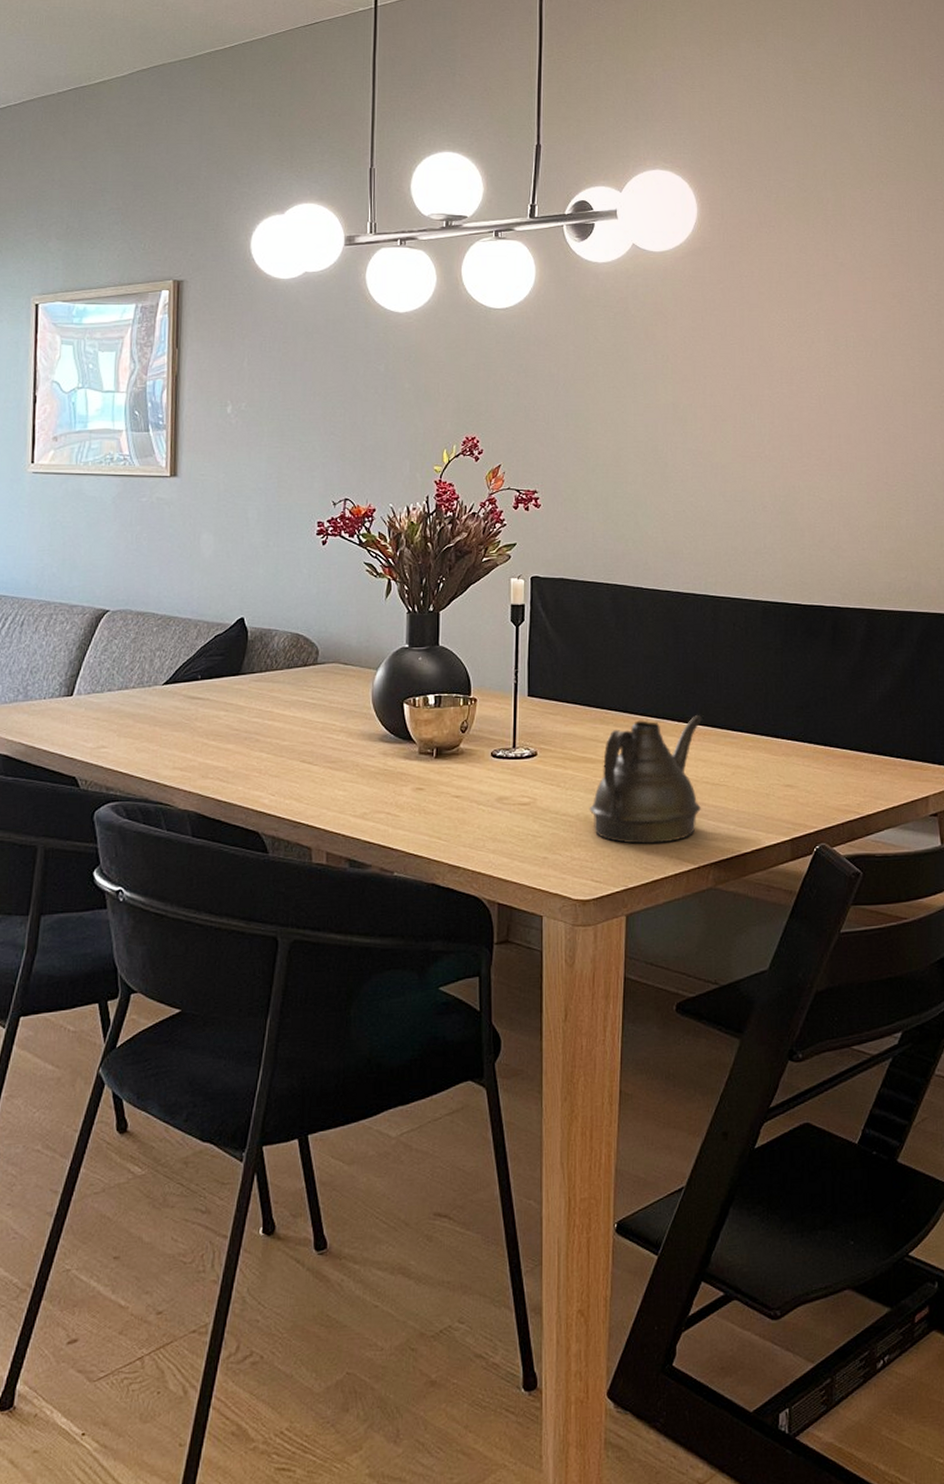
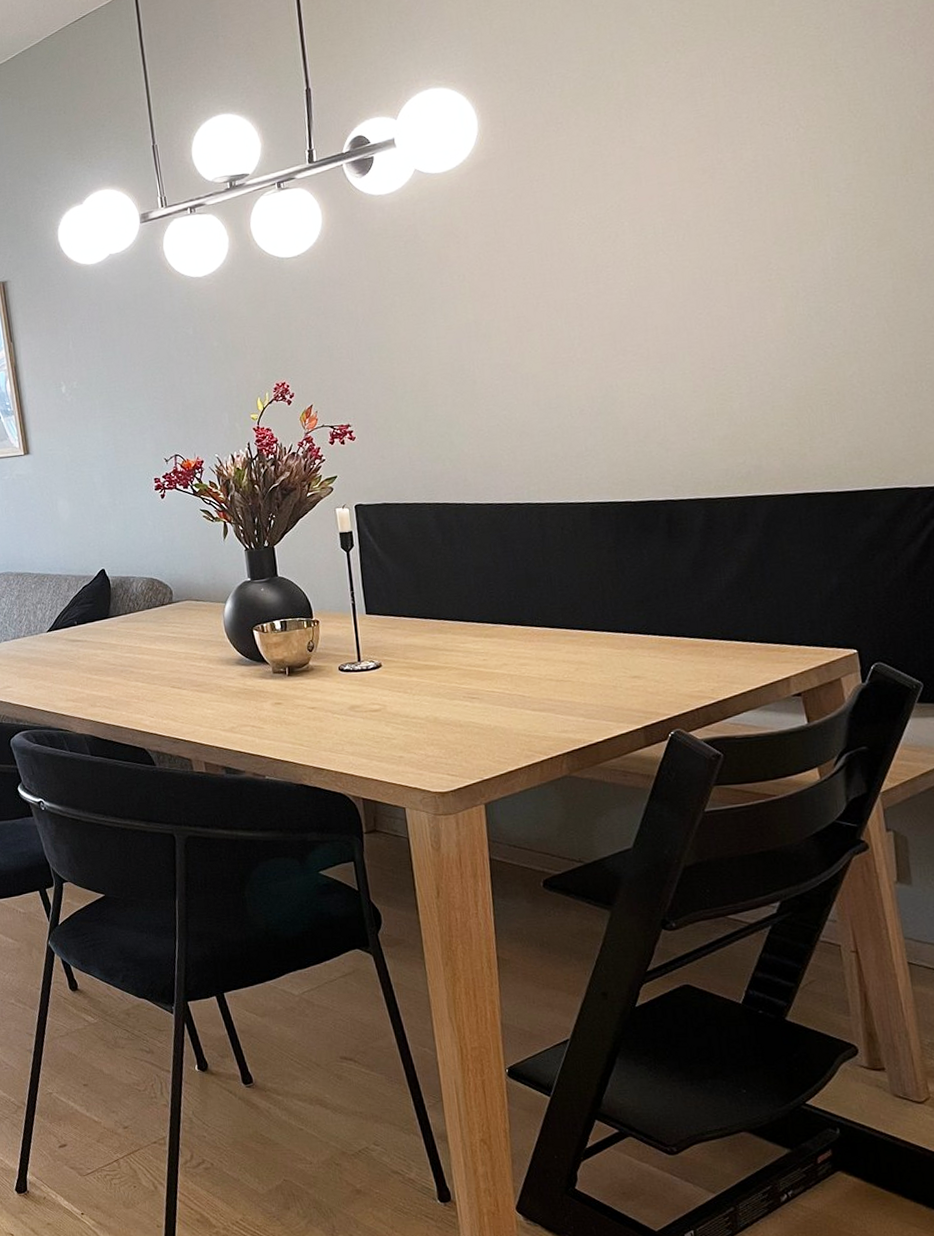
teapot: present [589,715,703,845] -> none [437,618,548,740]

